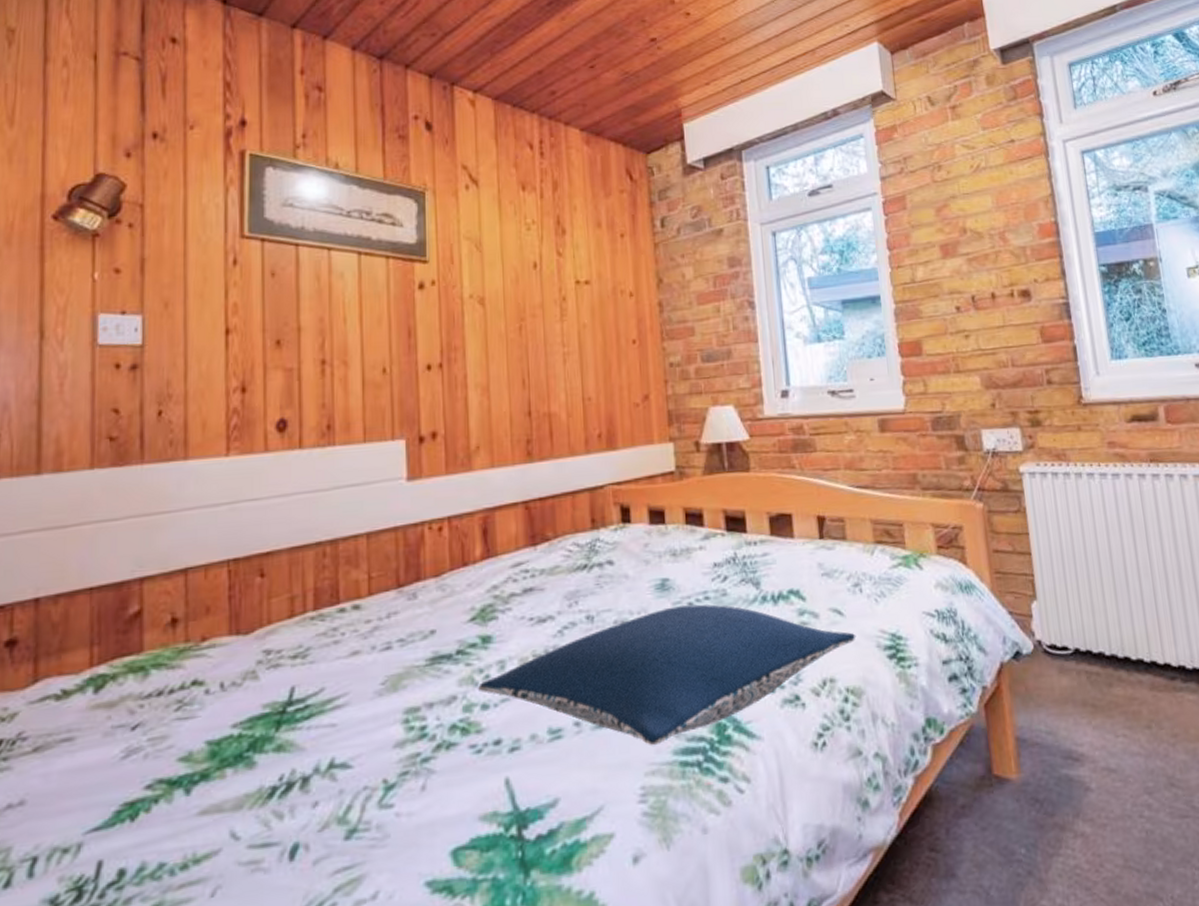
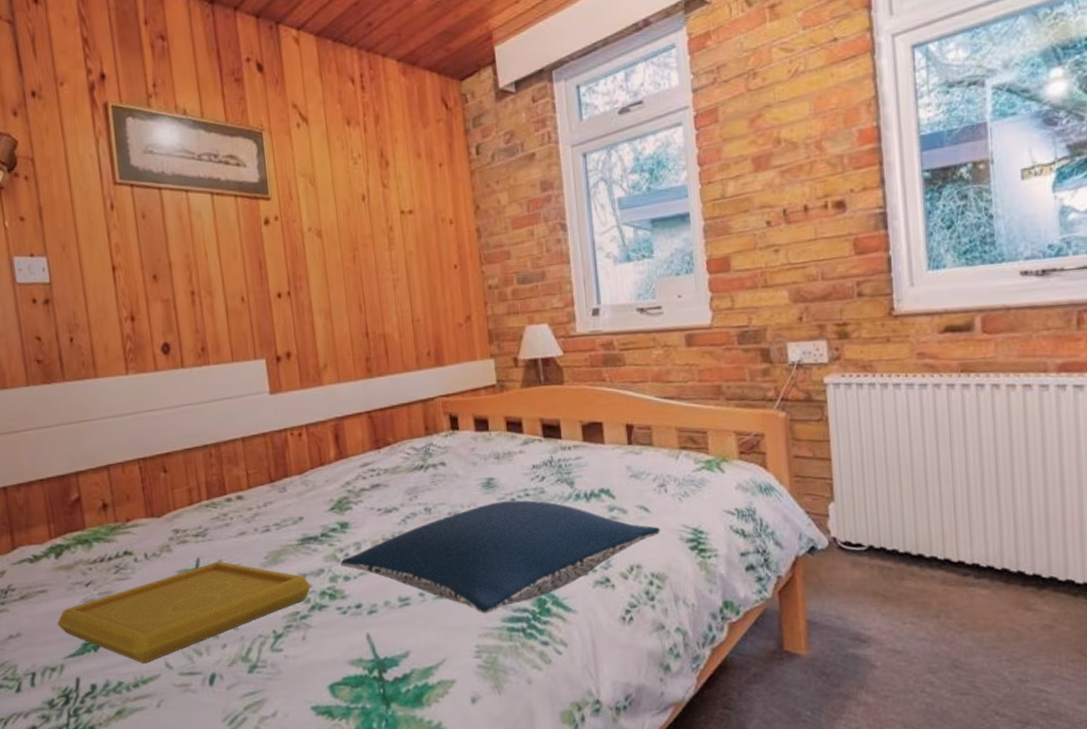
serving tray: none [83,689,438,834] -> present [58,561,311,663]

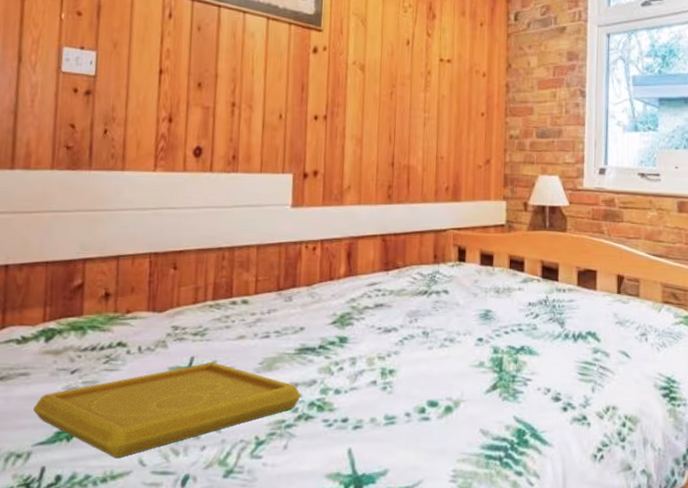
pillow: present [339,500,661,614] -> none [332,333,638,440]

